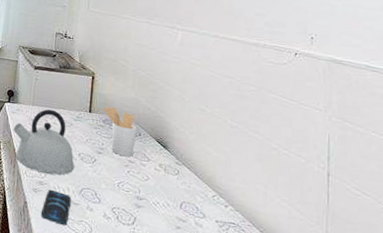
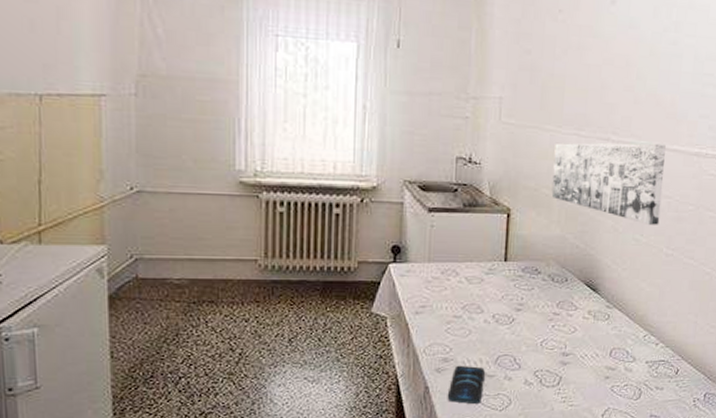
kettle: present [13,109,75,176] -> none [403,264,489,348]
utensil holder: present [102,107,137,158] -> none [521,251,563,310]
wall art: none [127,27,225,100] -> present [551,142,666,225]

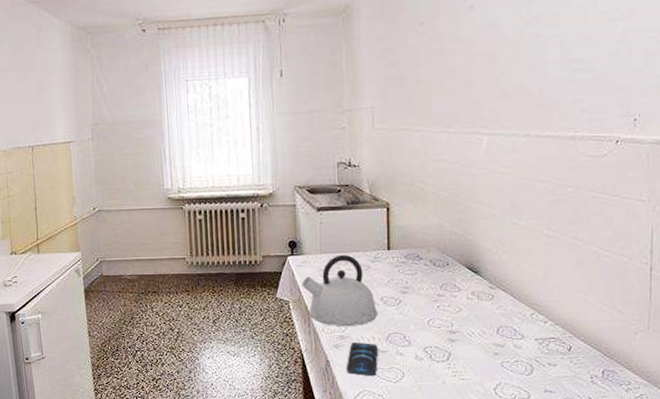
kettle: none [403,264,489,348] -> present [302,254,378,327]
wall art: present [551,142,666,225] -> none [426,131,538,209]

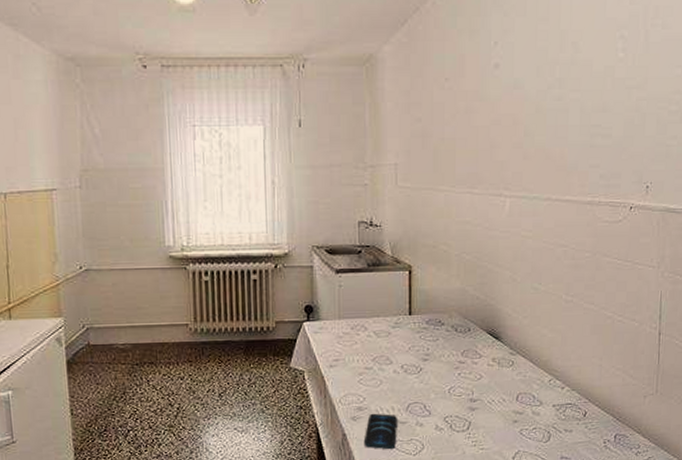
kettle: present [302,254,378,327] -> none [318,319,398,398]

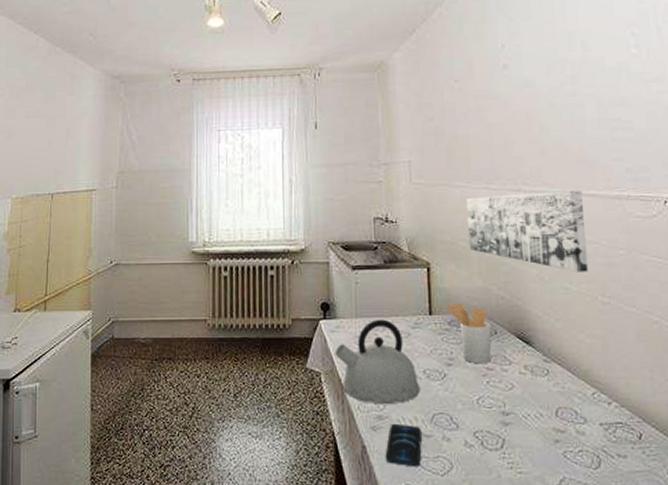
kettle: none [318,319,398,398] -> present [335,319,421,405]
utensil holder: none [424,304,465,359] -> present [445,303,492,364]
wall art: none [449,195,558,273] -> present [466,190,589,272]

